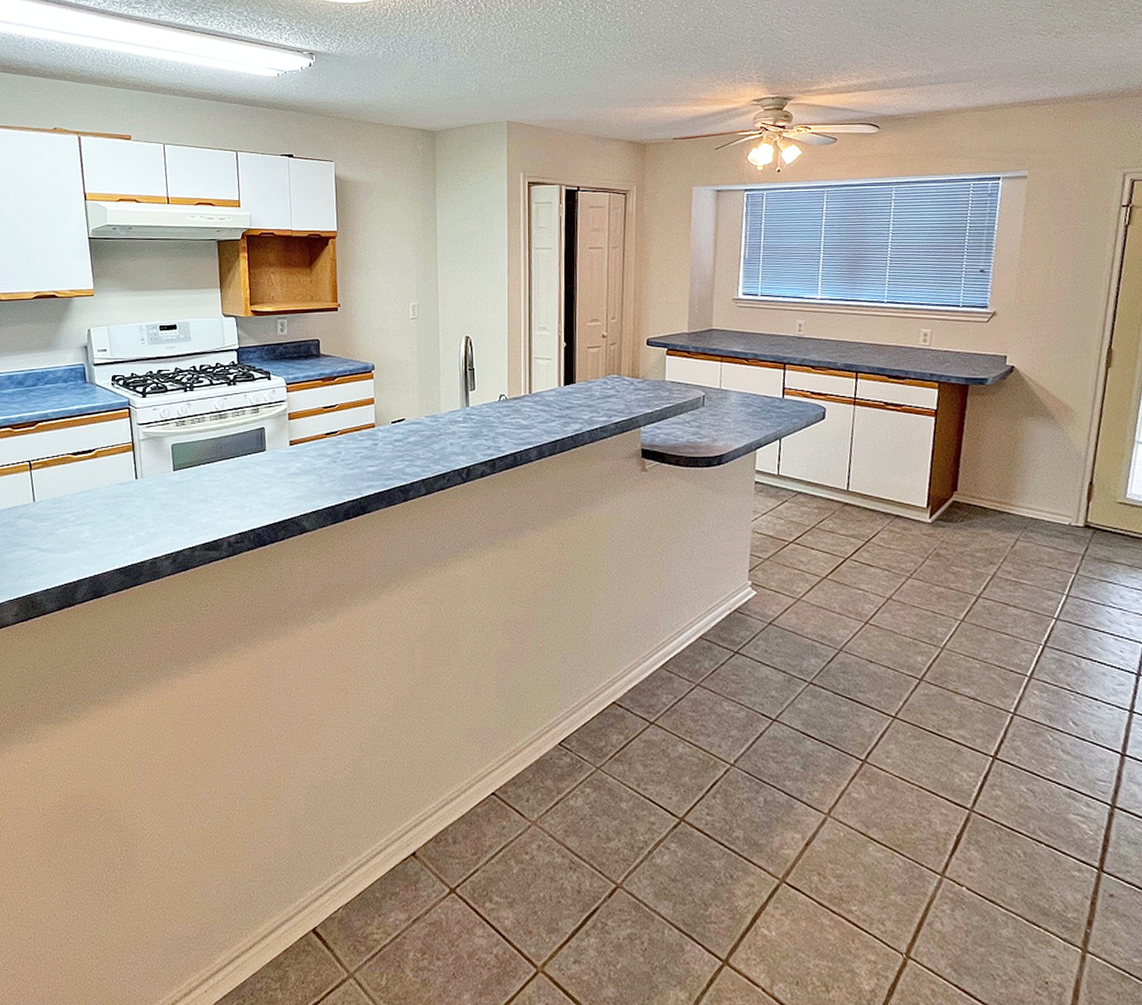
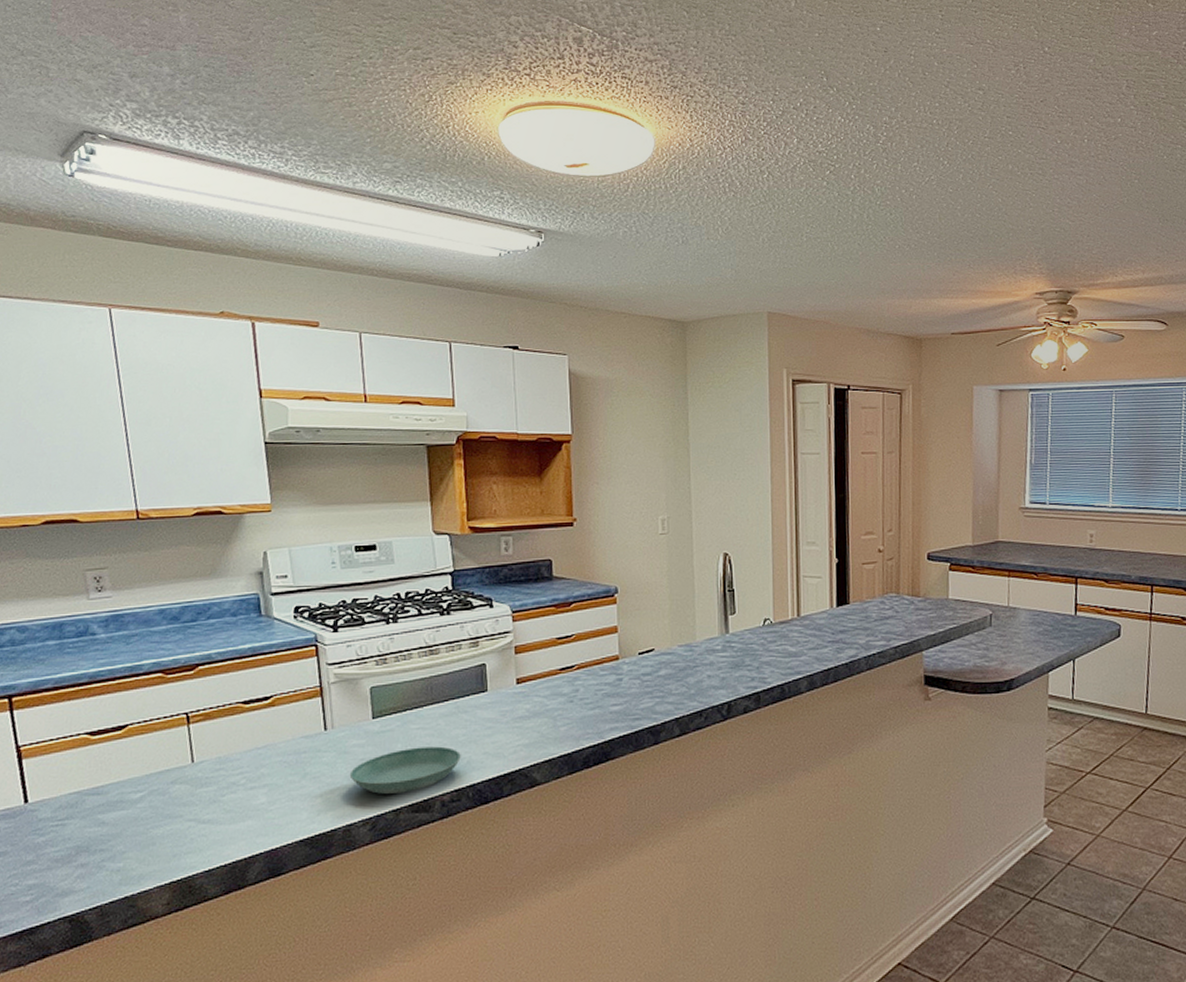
saucer: none [155,496,244,534] -> present [349,746,461,794]

